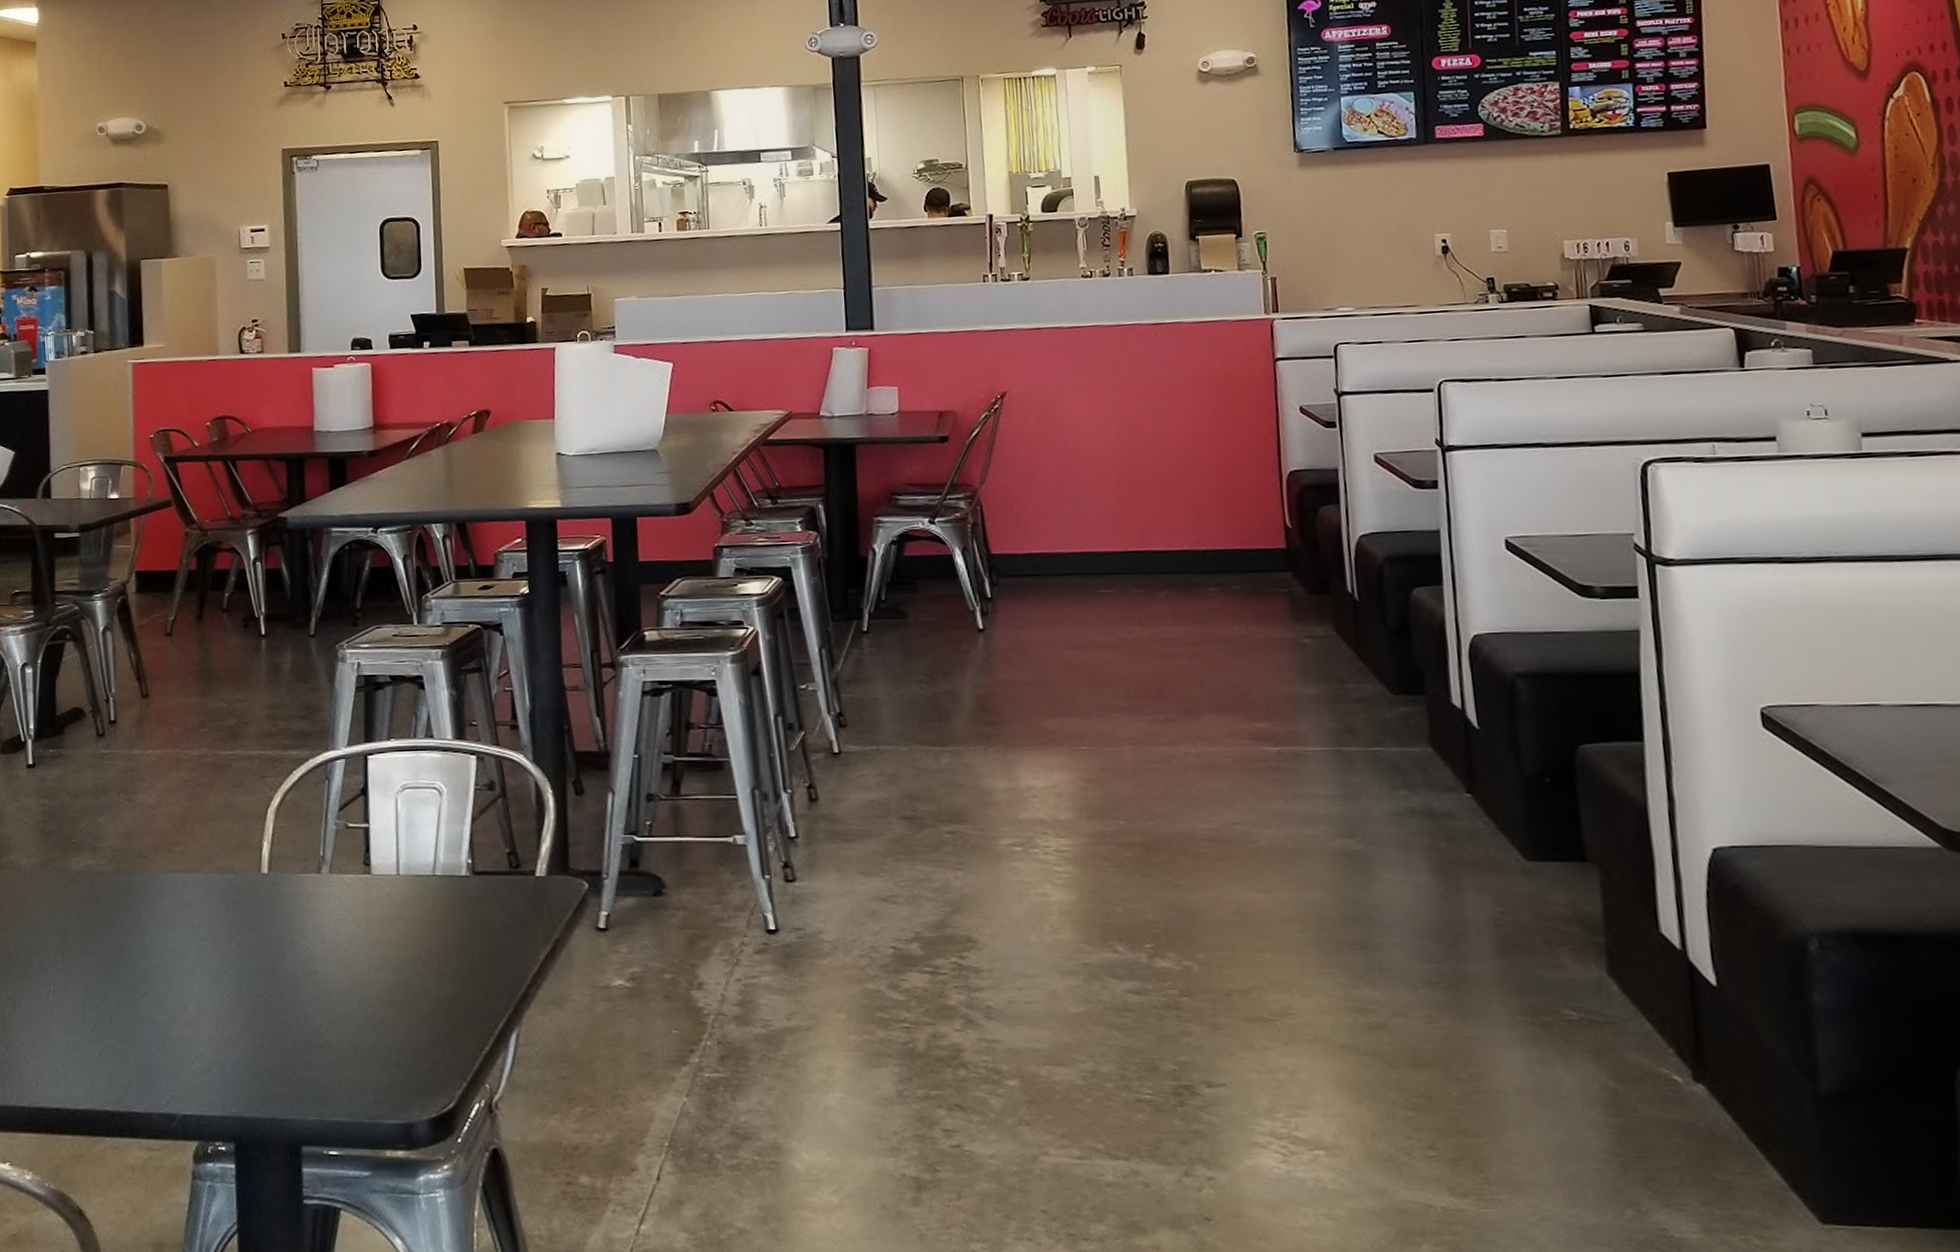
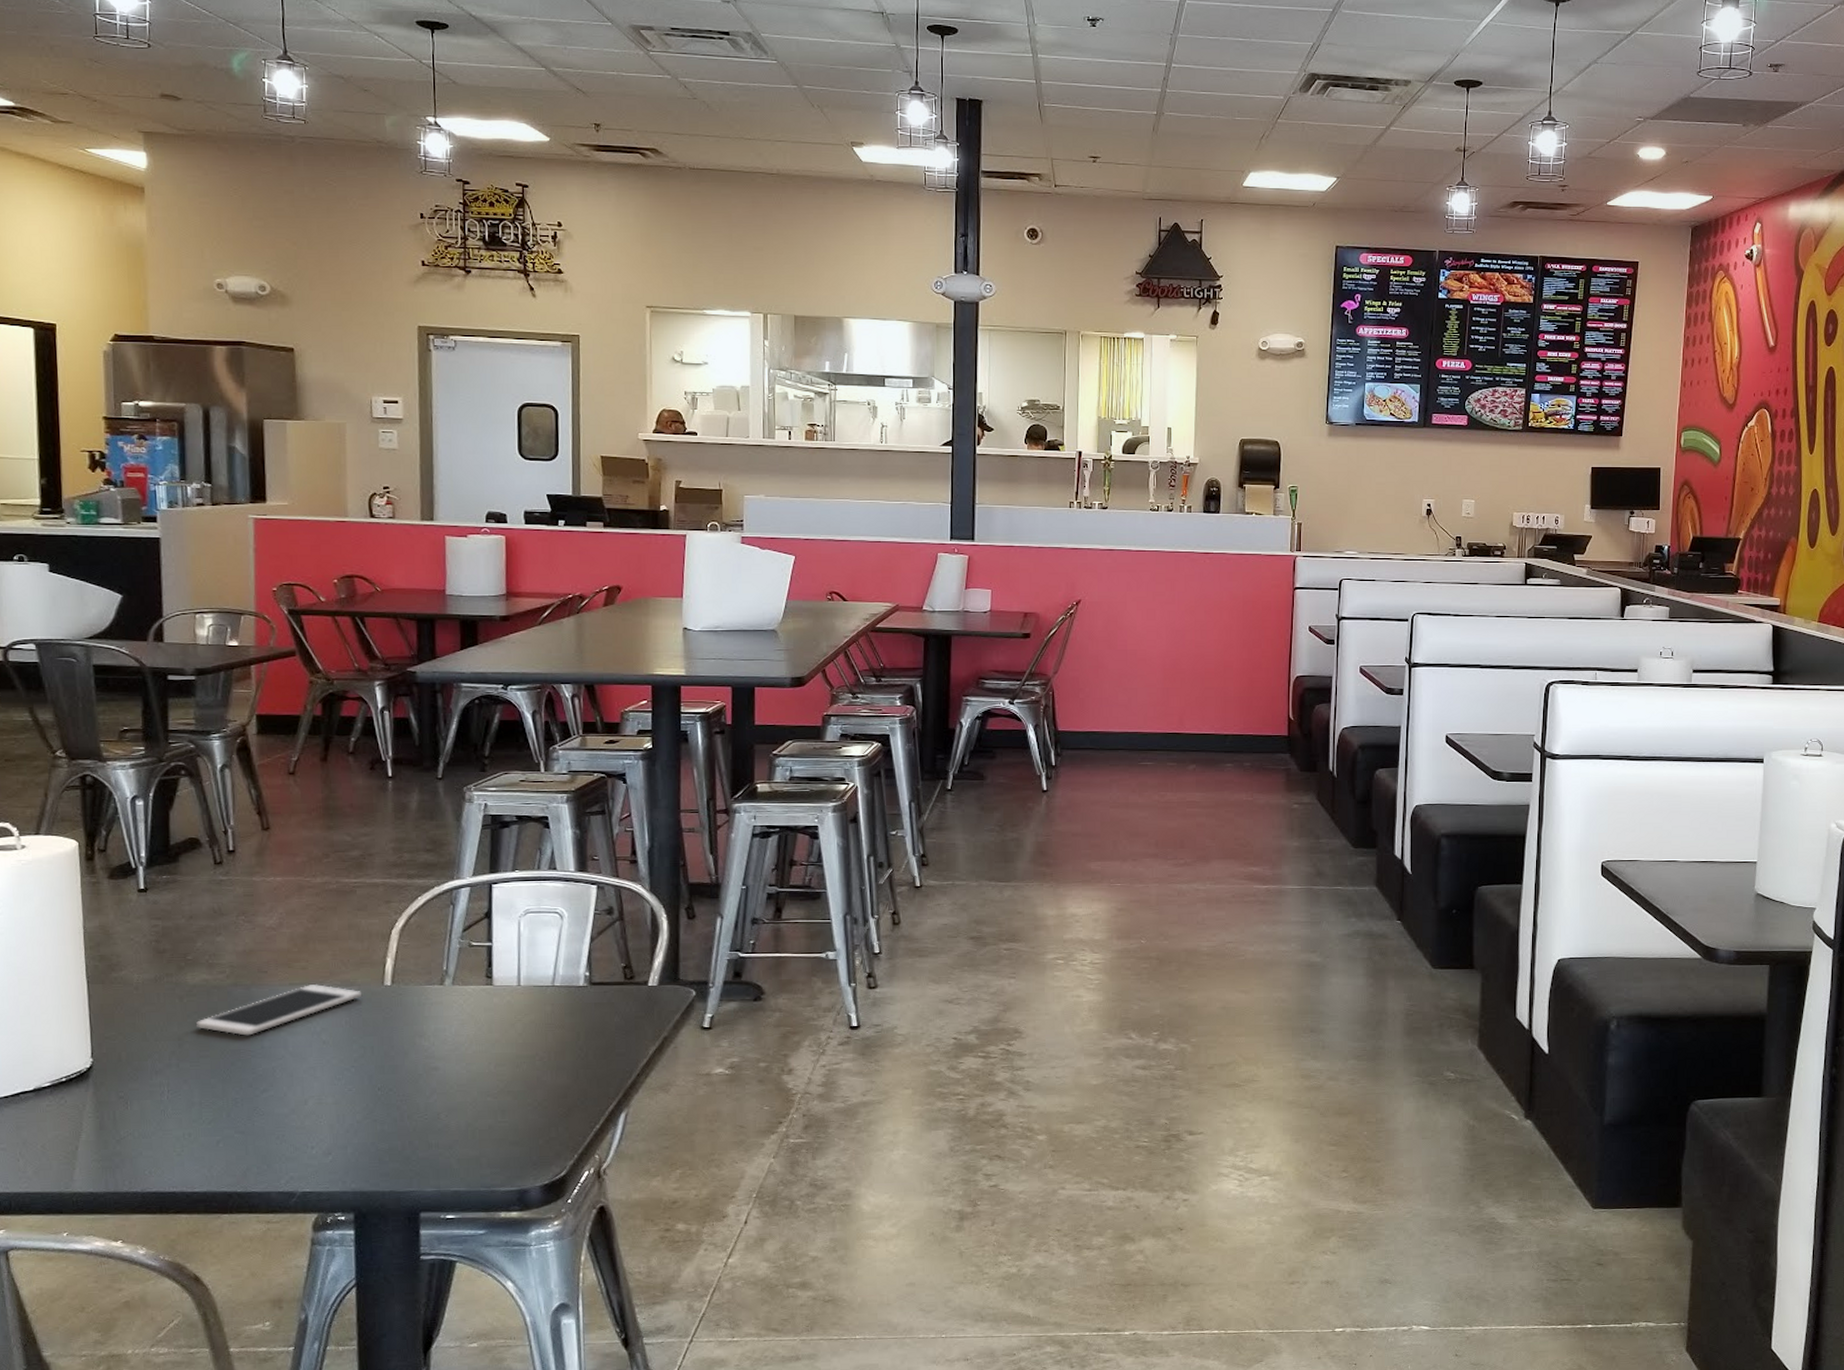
cell phone: none [80,872,239,930] -> present [196,984,361,1036]

